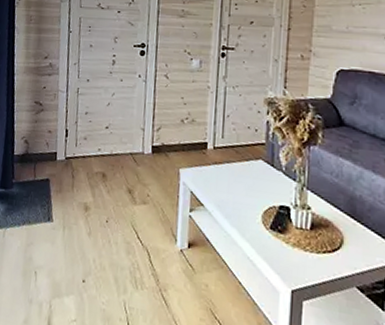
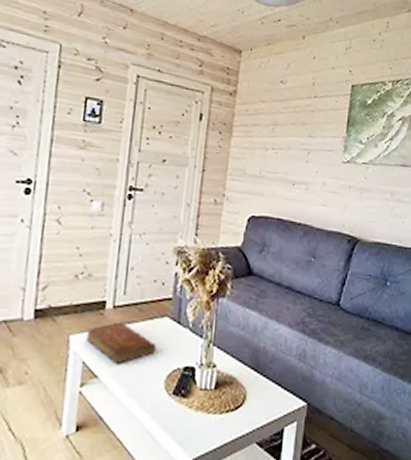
bible: none [192,161,252,198] -> present [86,322,156,365]

